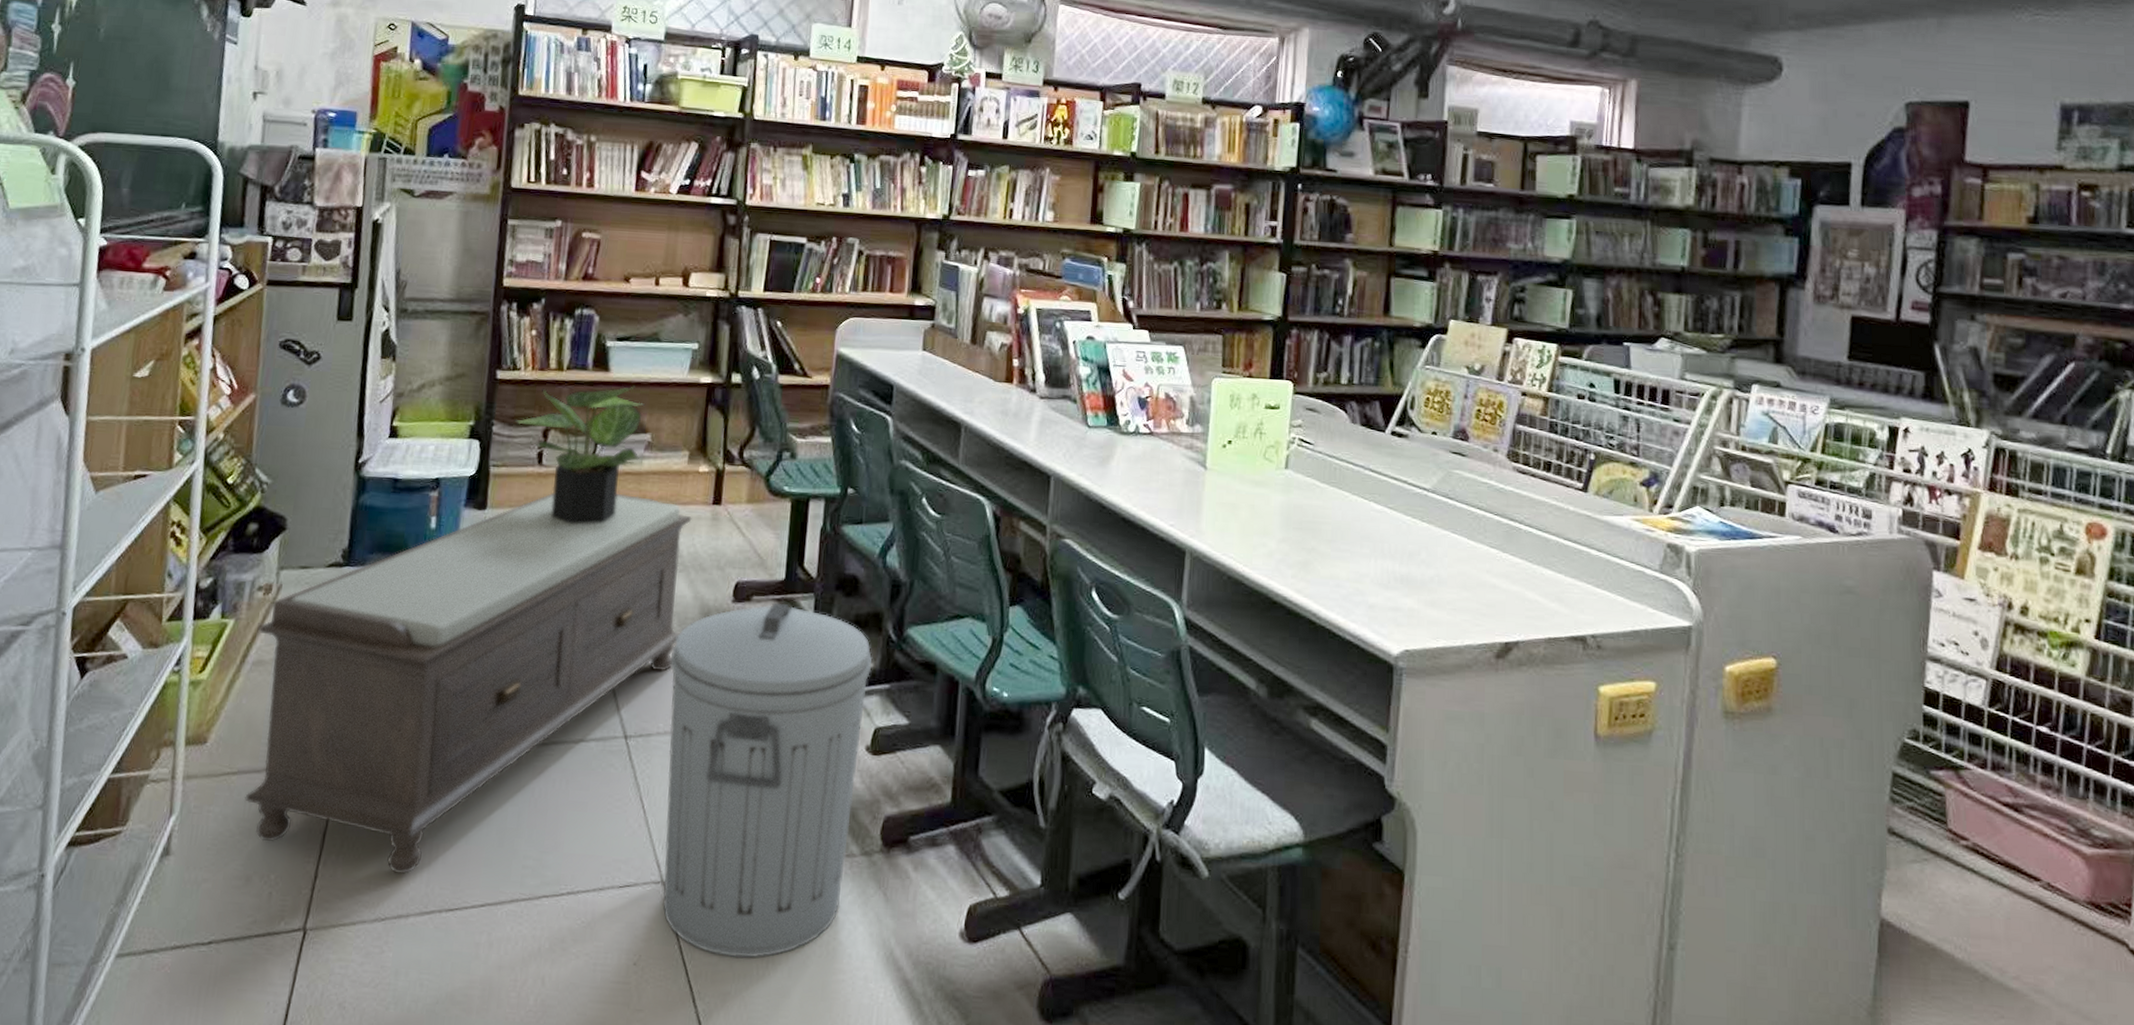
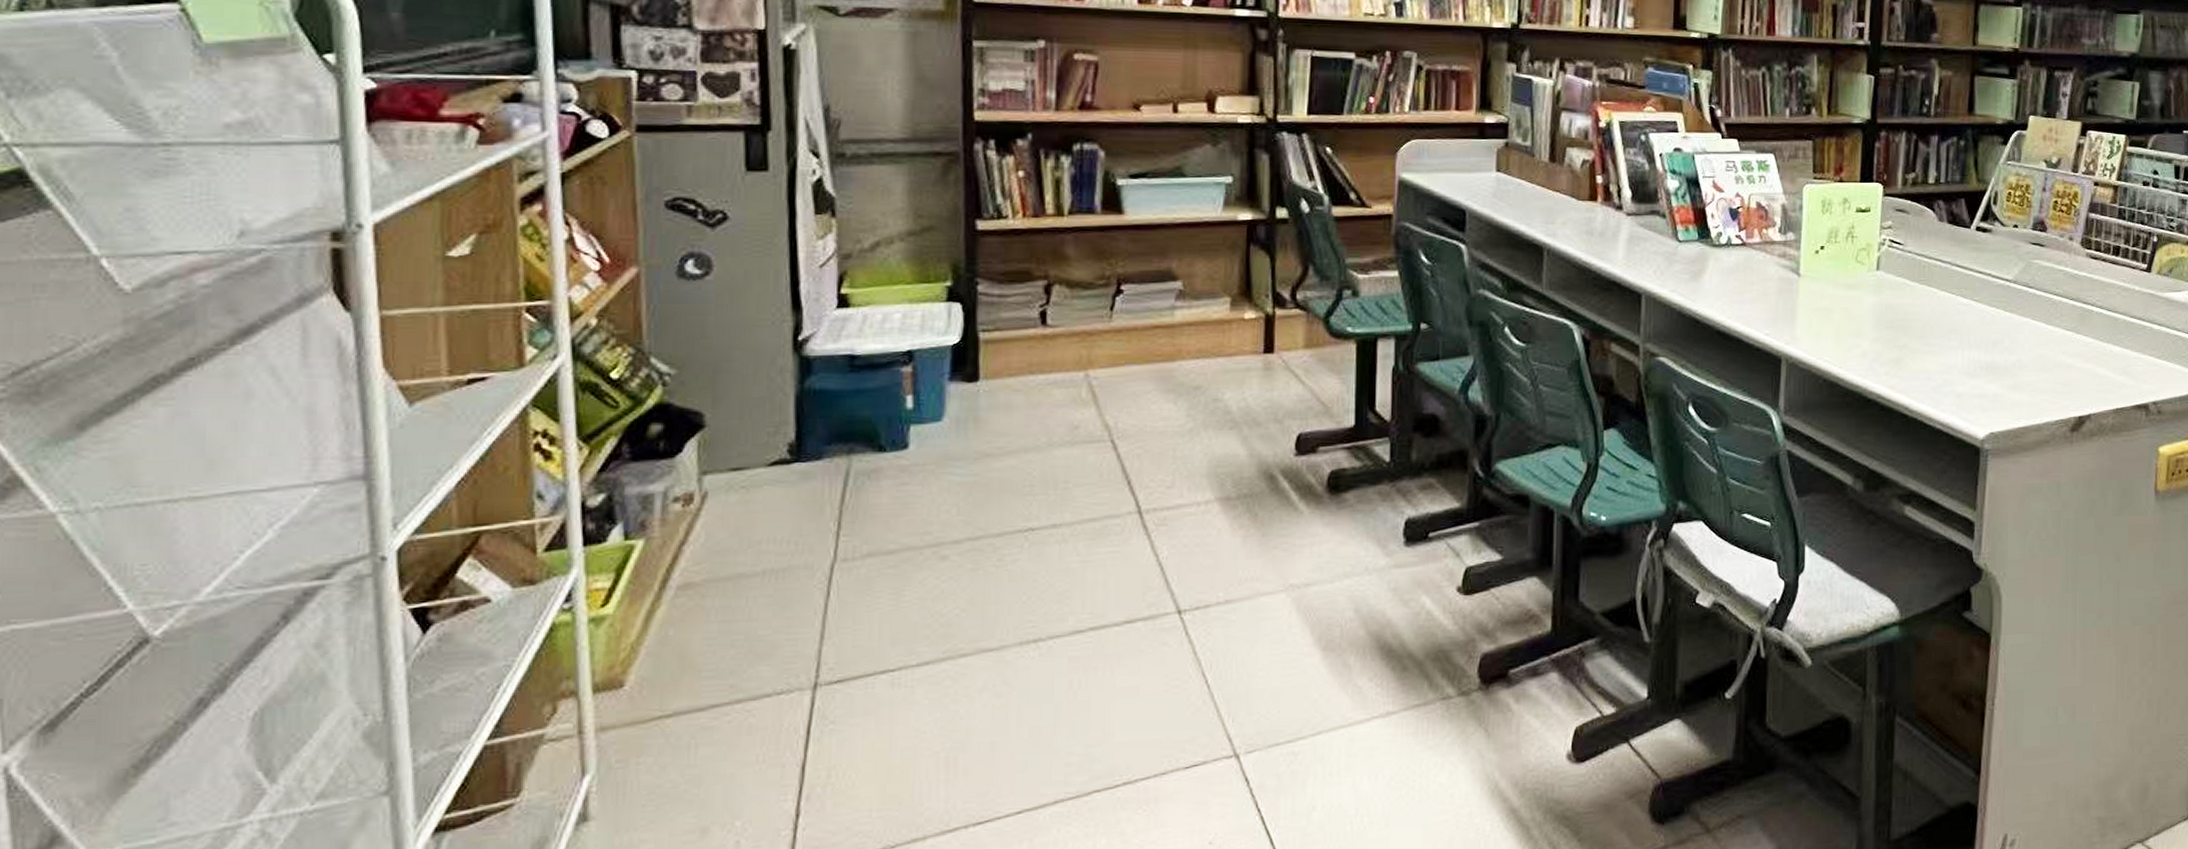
bench: present [244,492,692,874] -> none [680,349,1240,795]
potted plant: present [515,386,646,525] -> none [1006,228,1173,389]
trash can: present [662,602,873,958] -> none [1227,451,1459,819]

